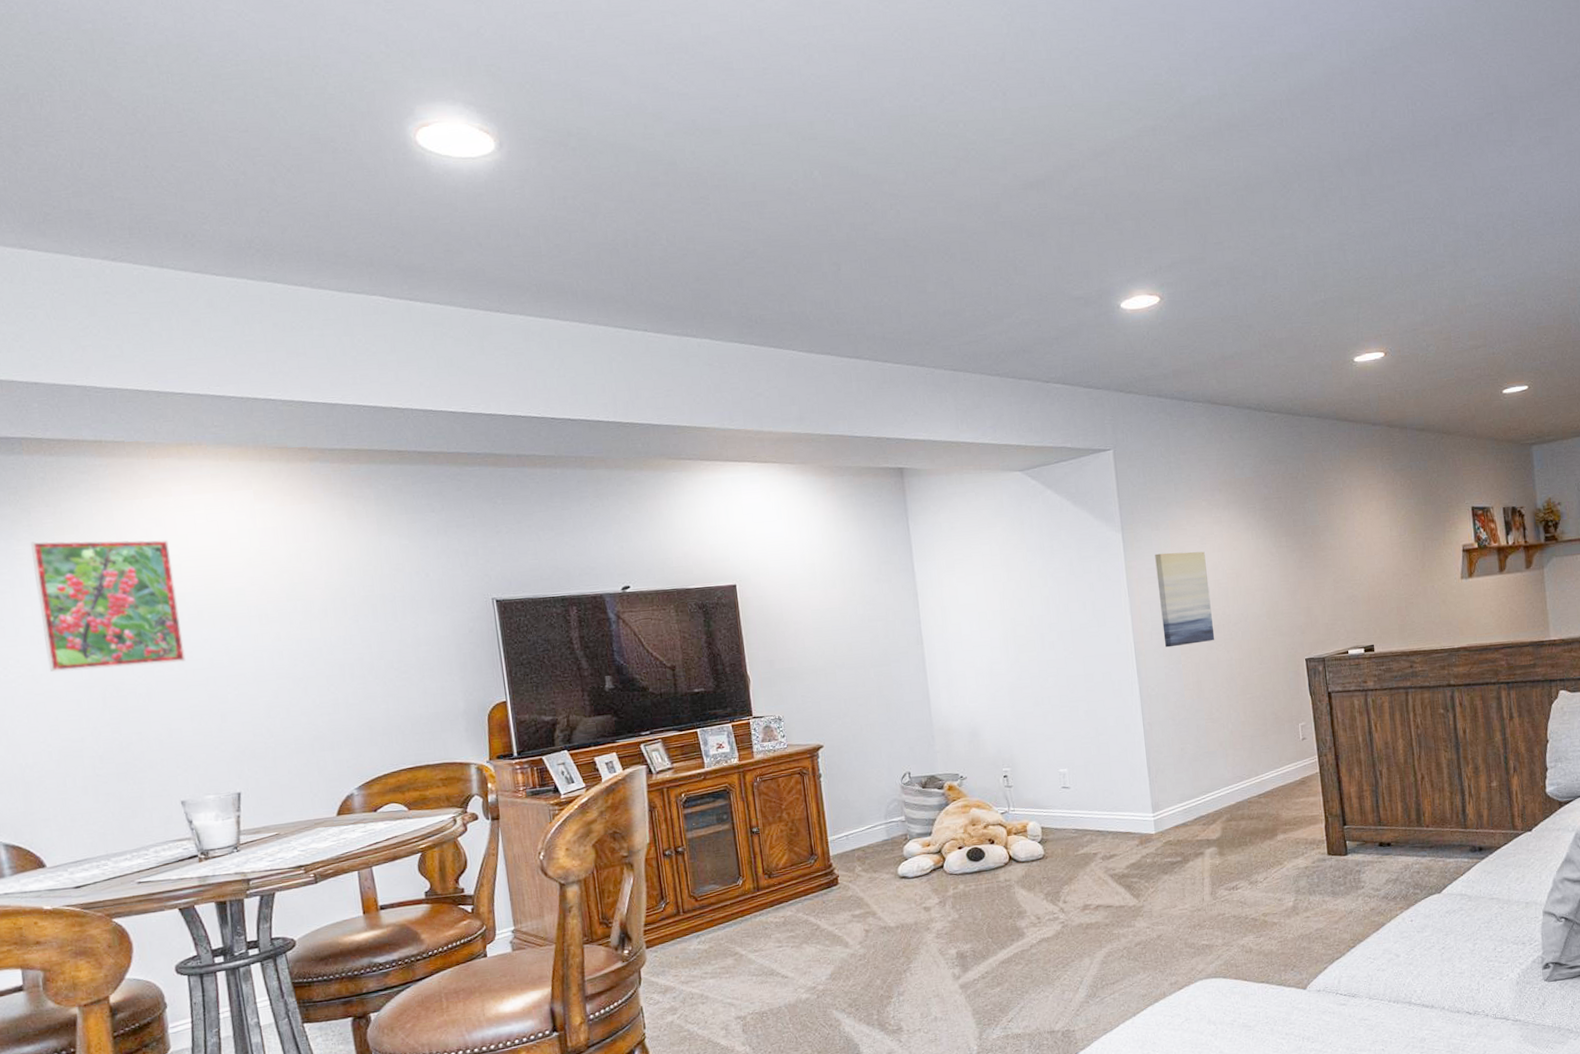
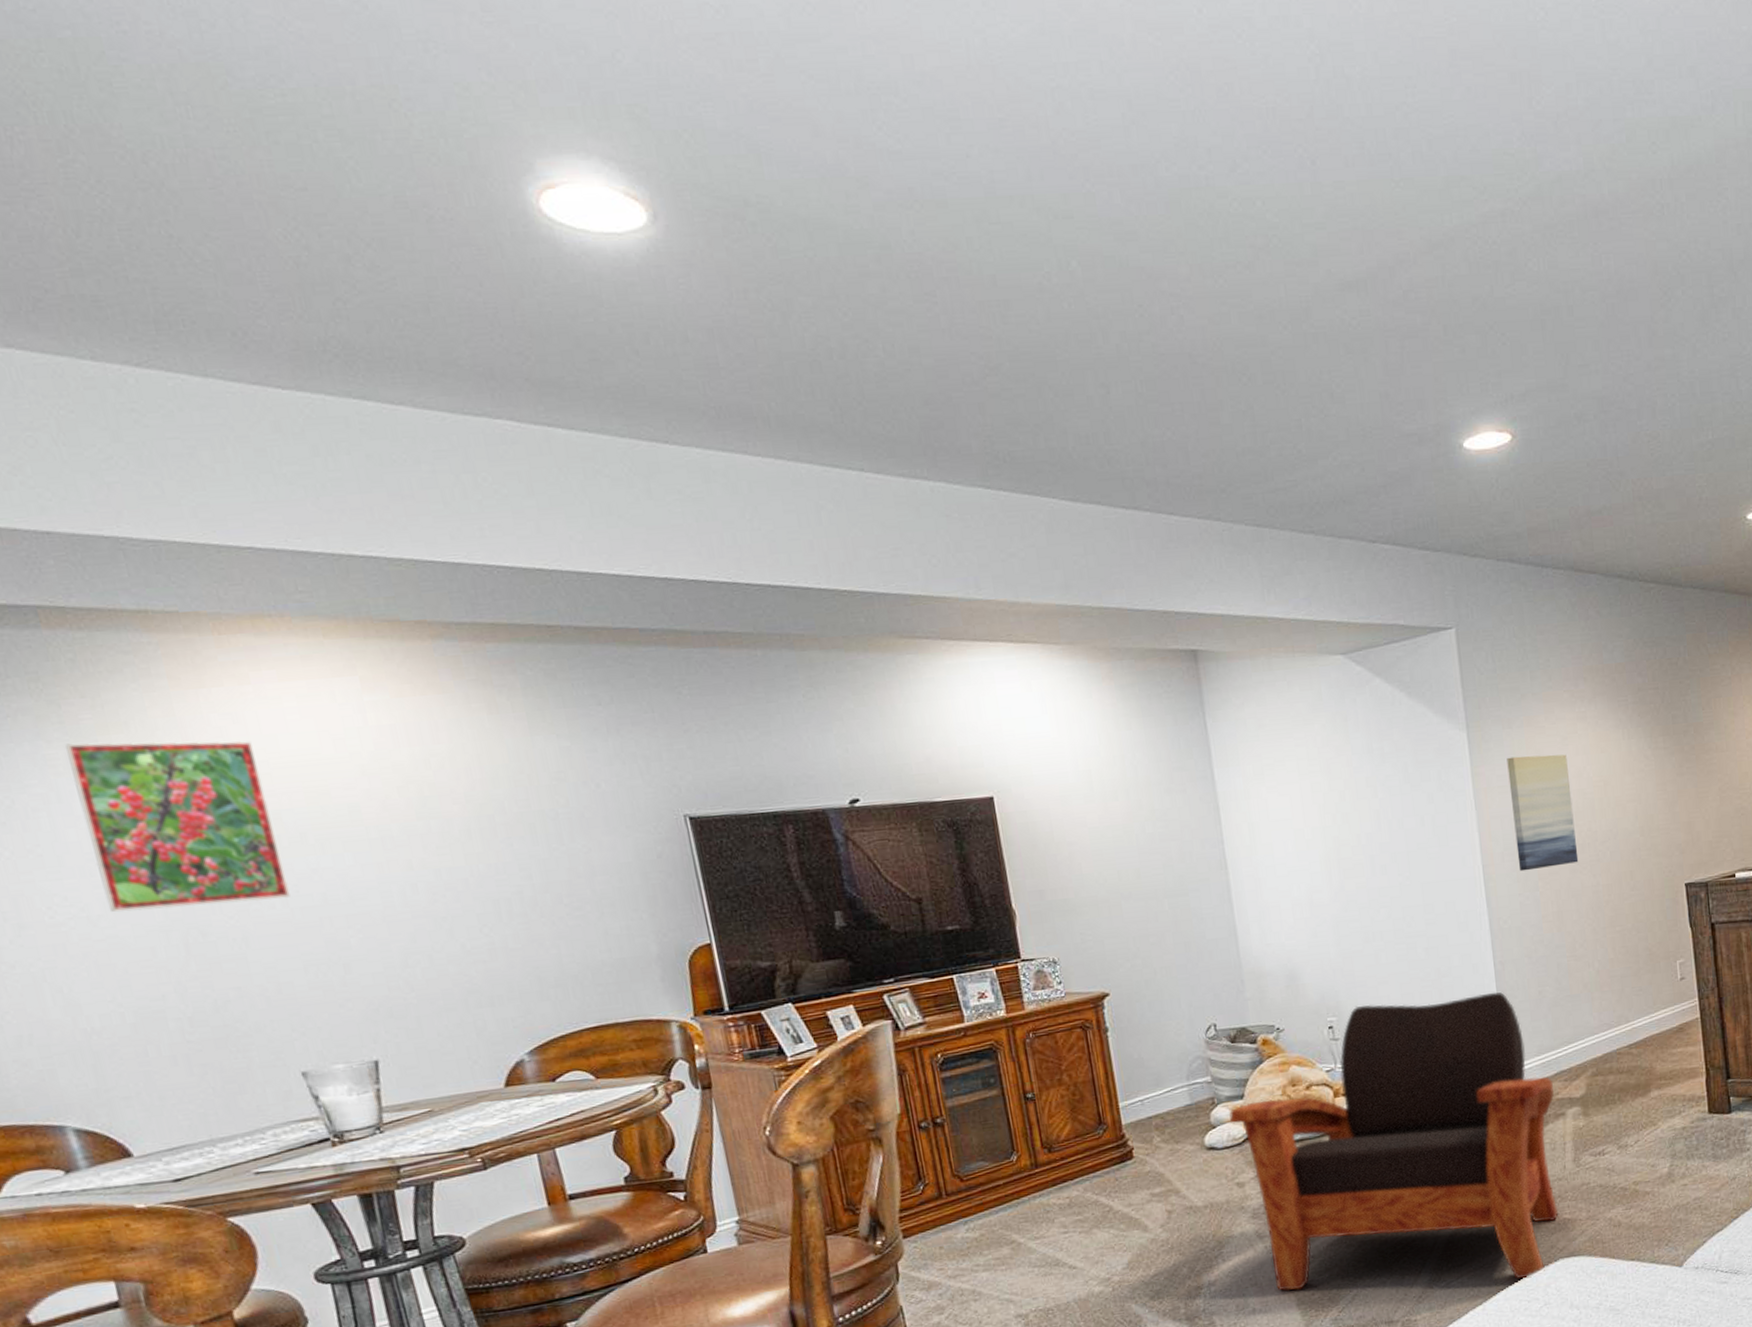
armchair: none [919,748,1198,1002] -> present [1229,992,1559,1291]

